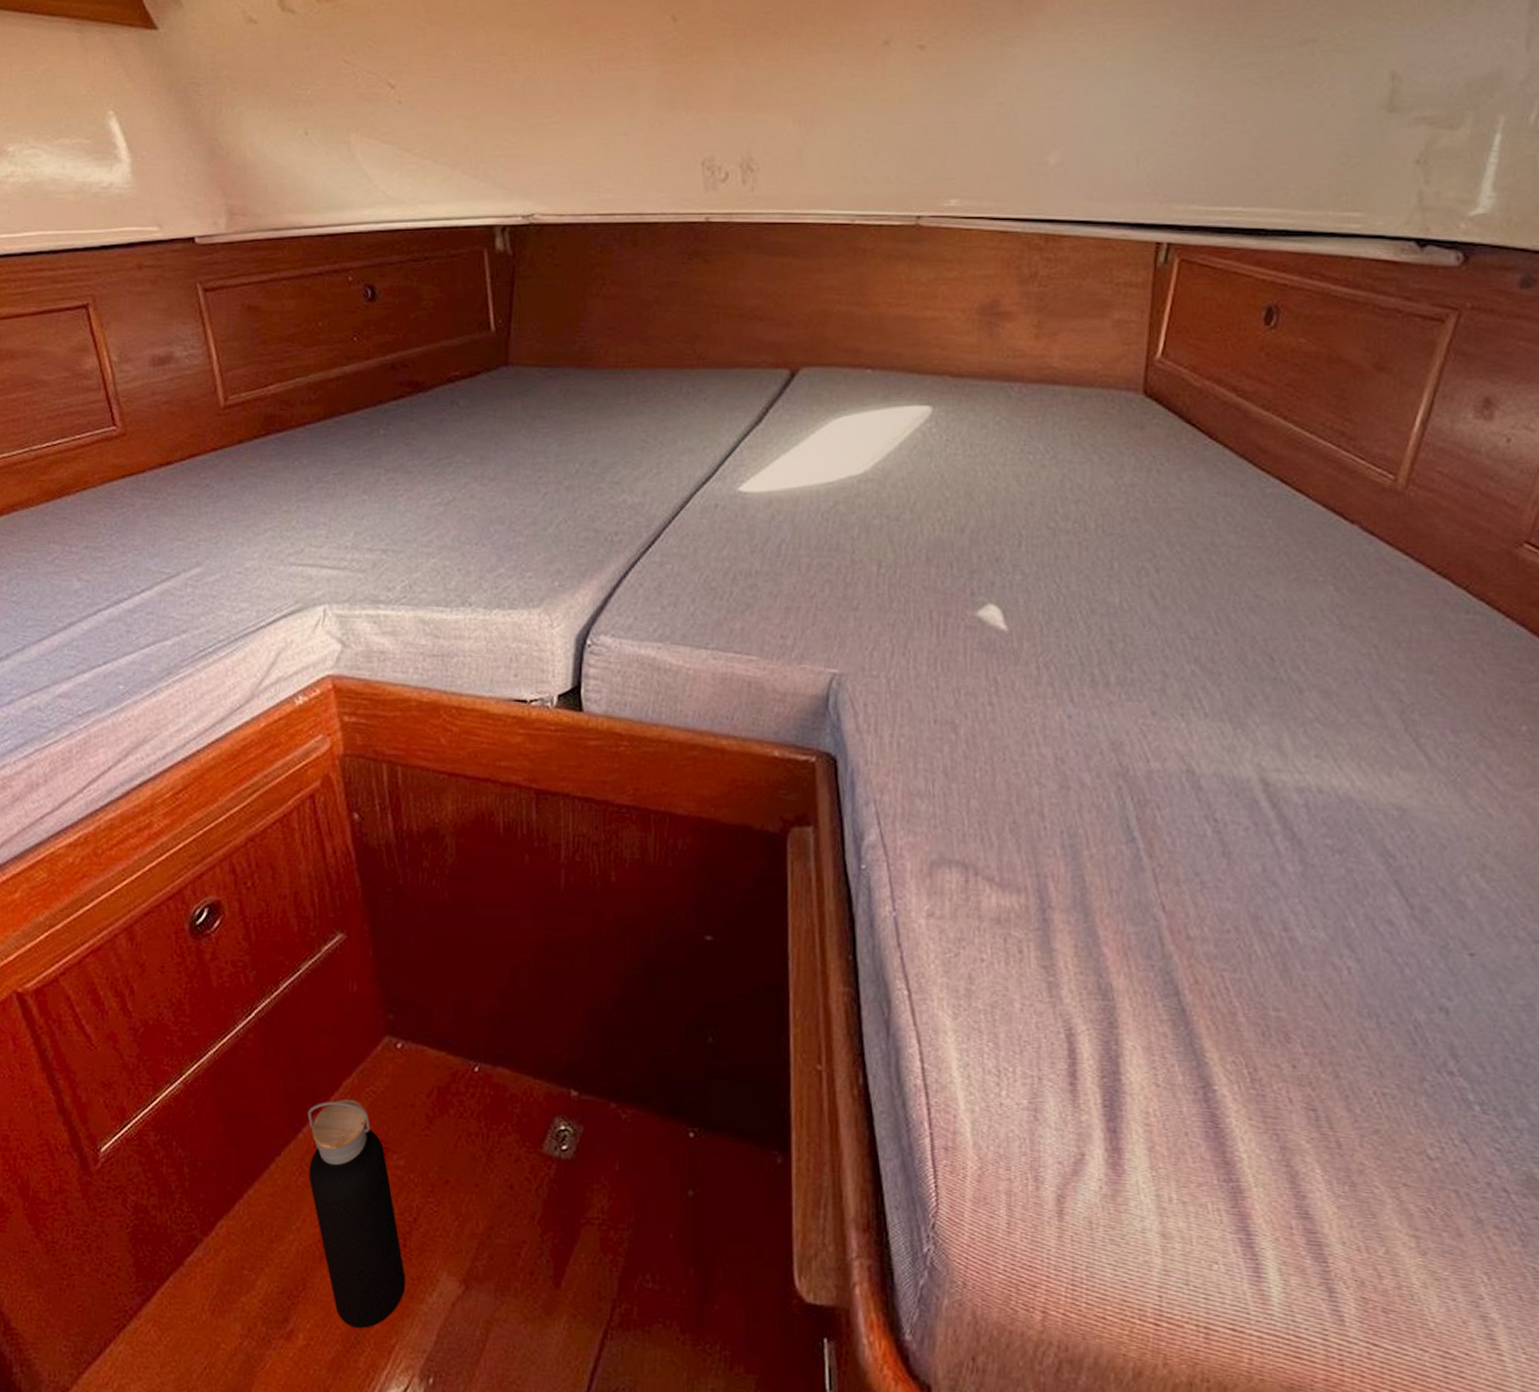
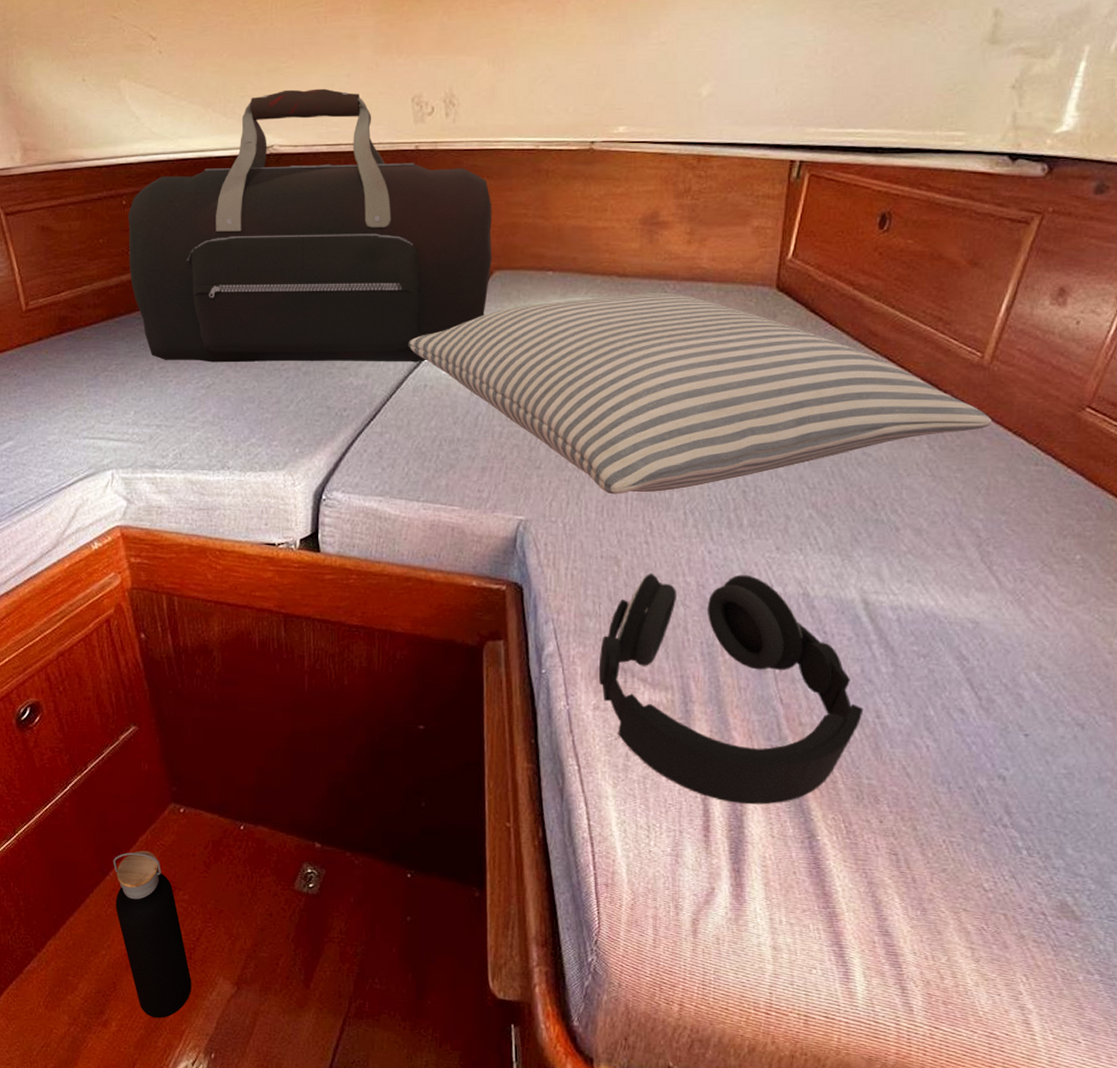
duffel bag: none [353,148,799,477] -> present [128,88,492,363]
pillow: none [695,396,1411,644] -> present [408,292,992,495]
headphones: none [934,742,1267,1043] -> present [599,573,864,805]

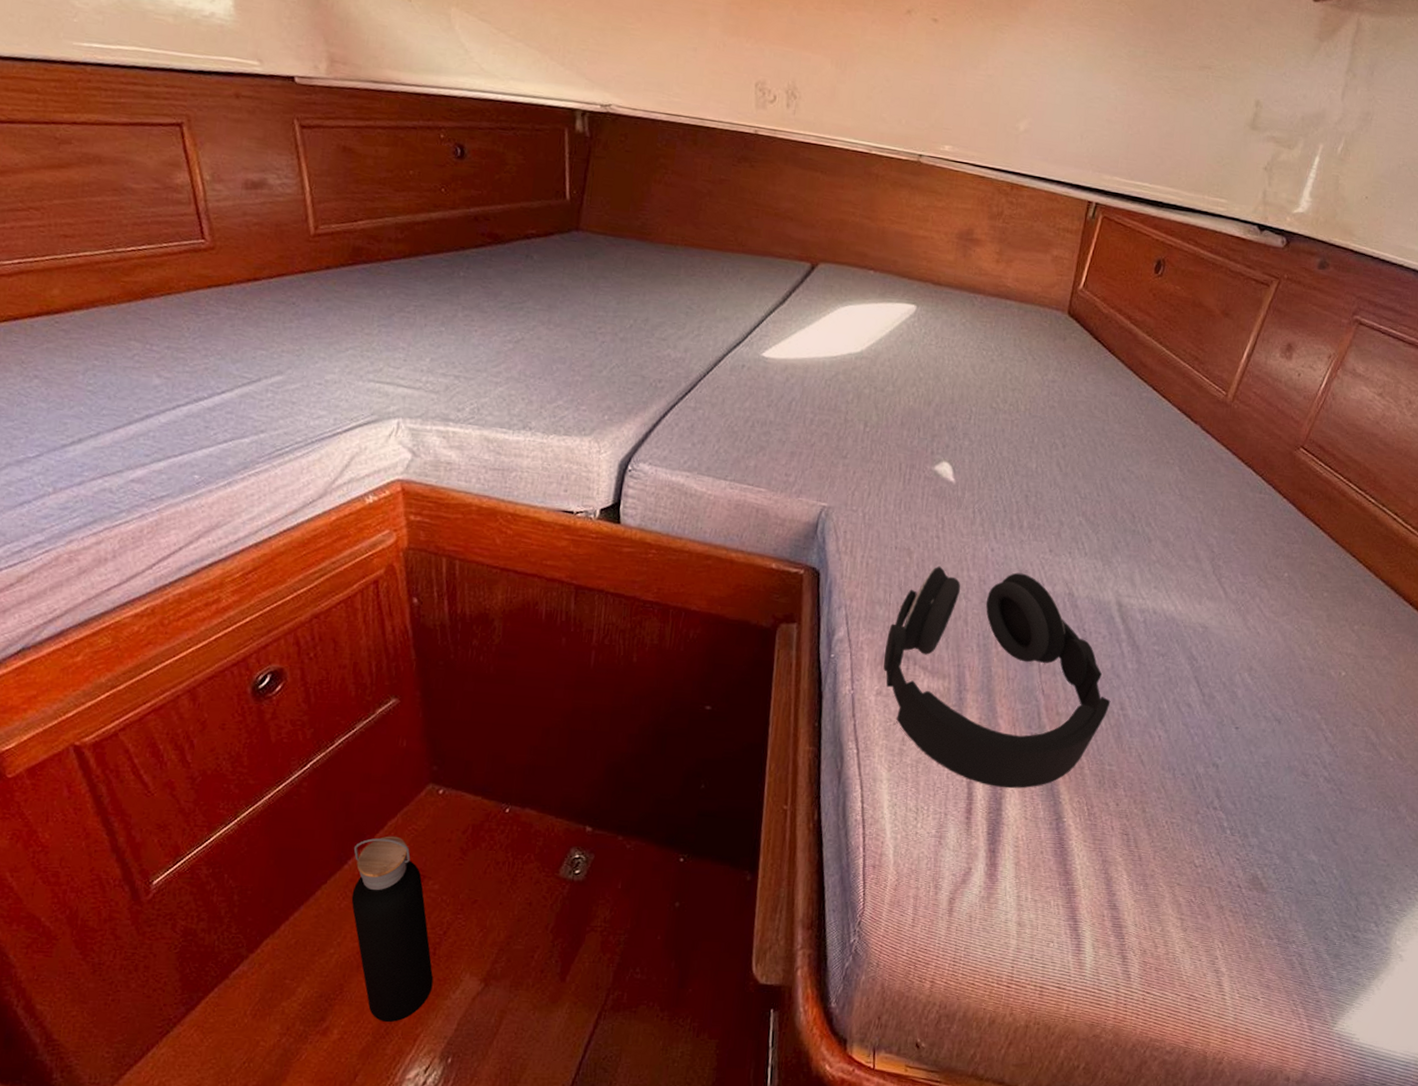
duffel bag: present [128,88,492,363] -> none [440,51,823,342]
pillow: present [408,292,992,495] -> none [729,299,1230,490]

